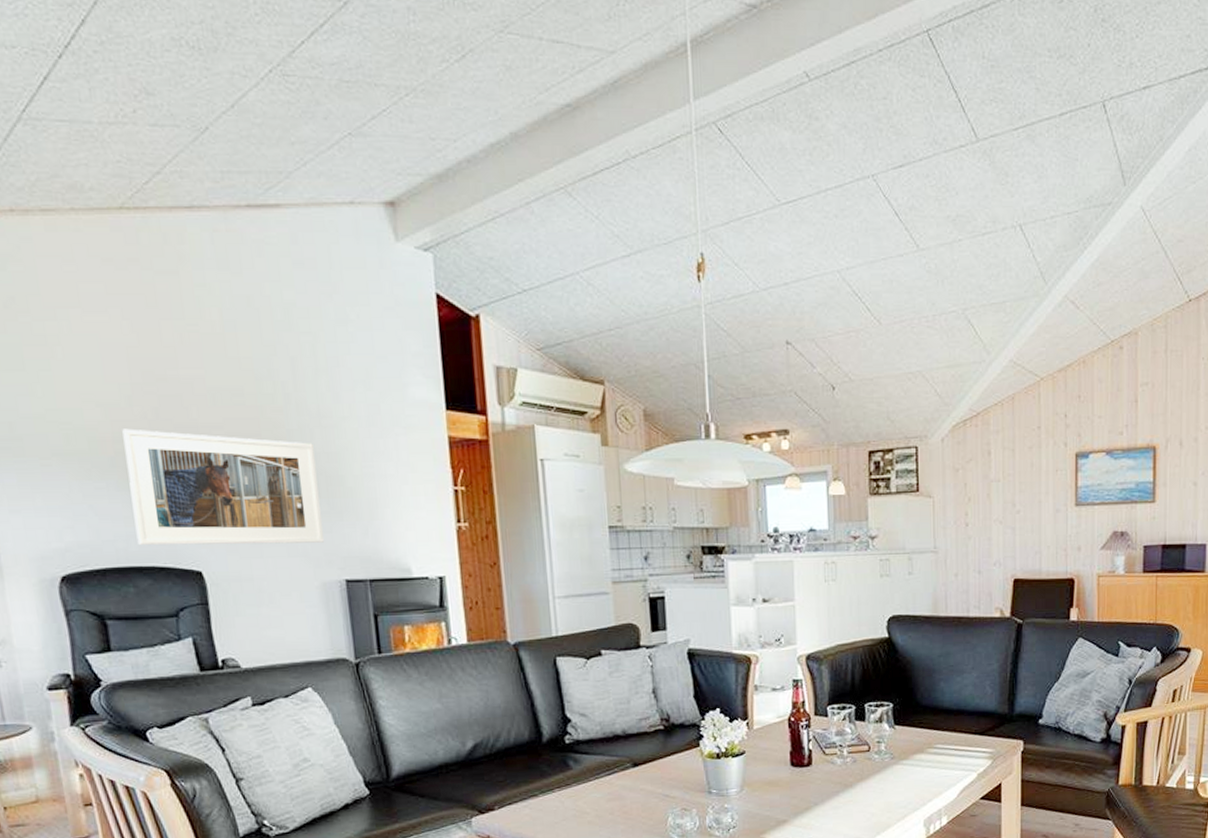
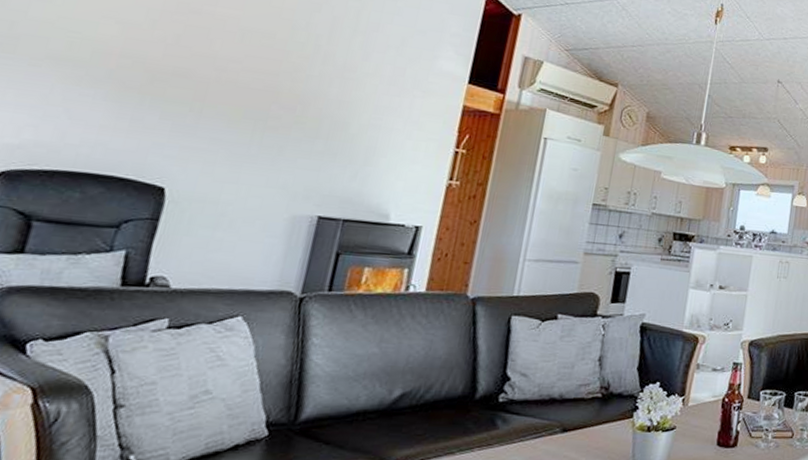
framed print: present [122,428,325,546] -> none [104,46,329,179]

